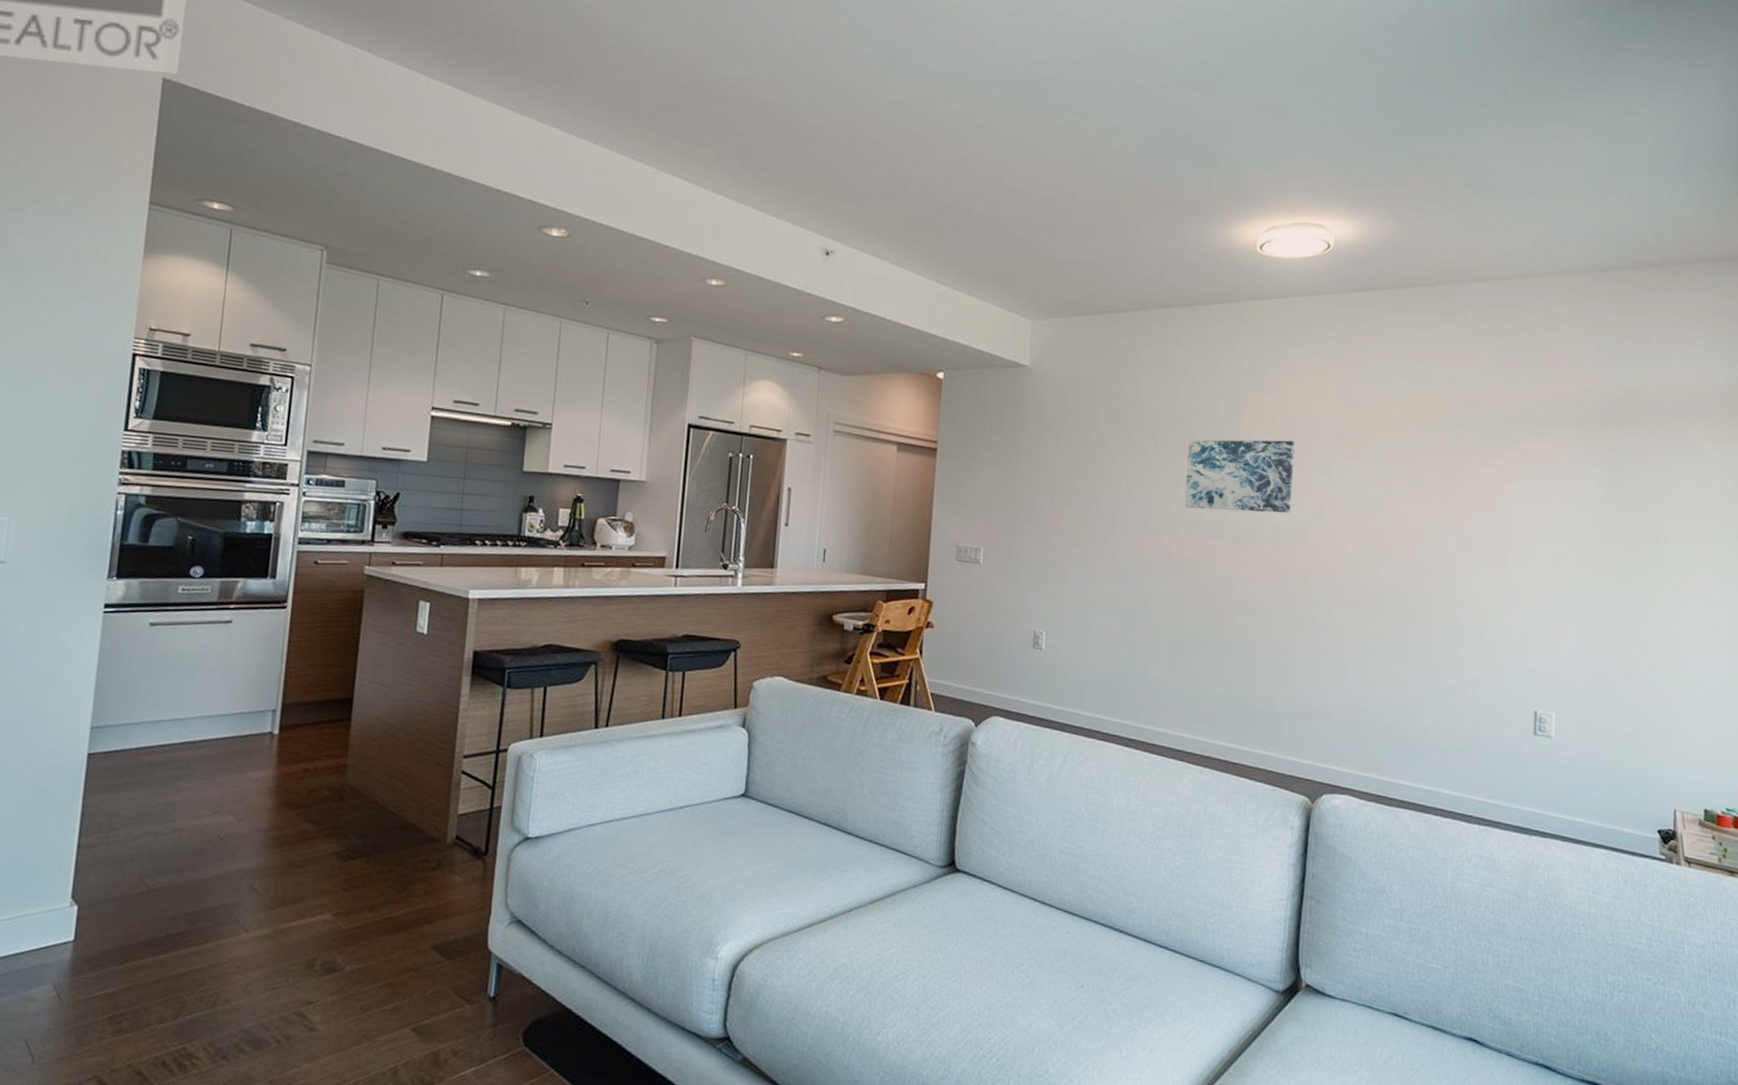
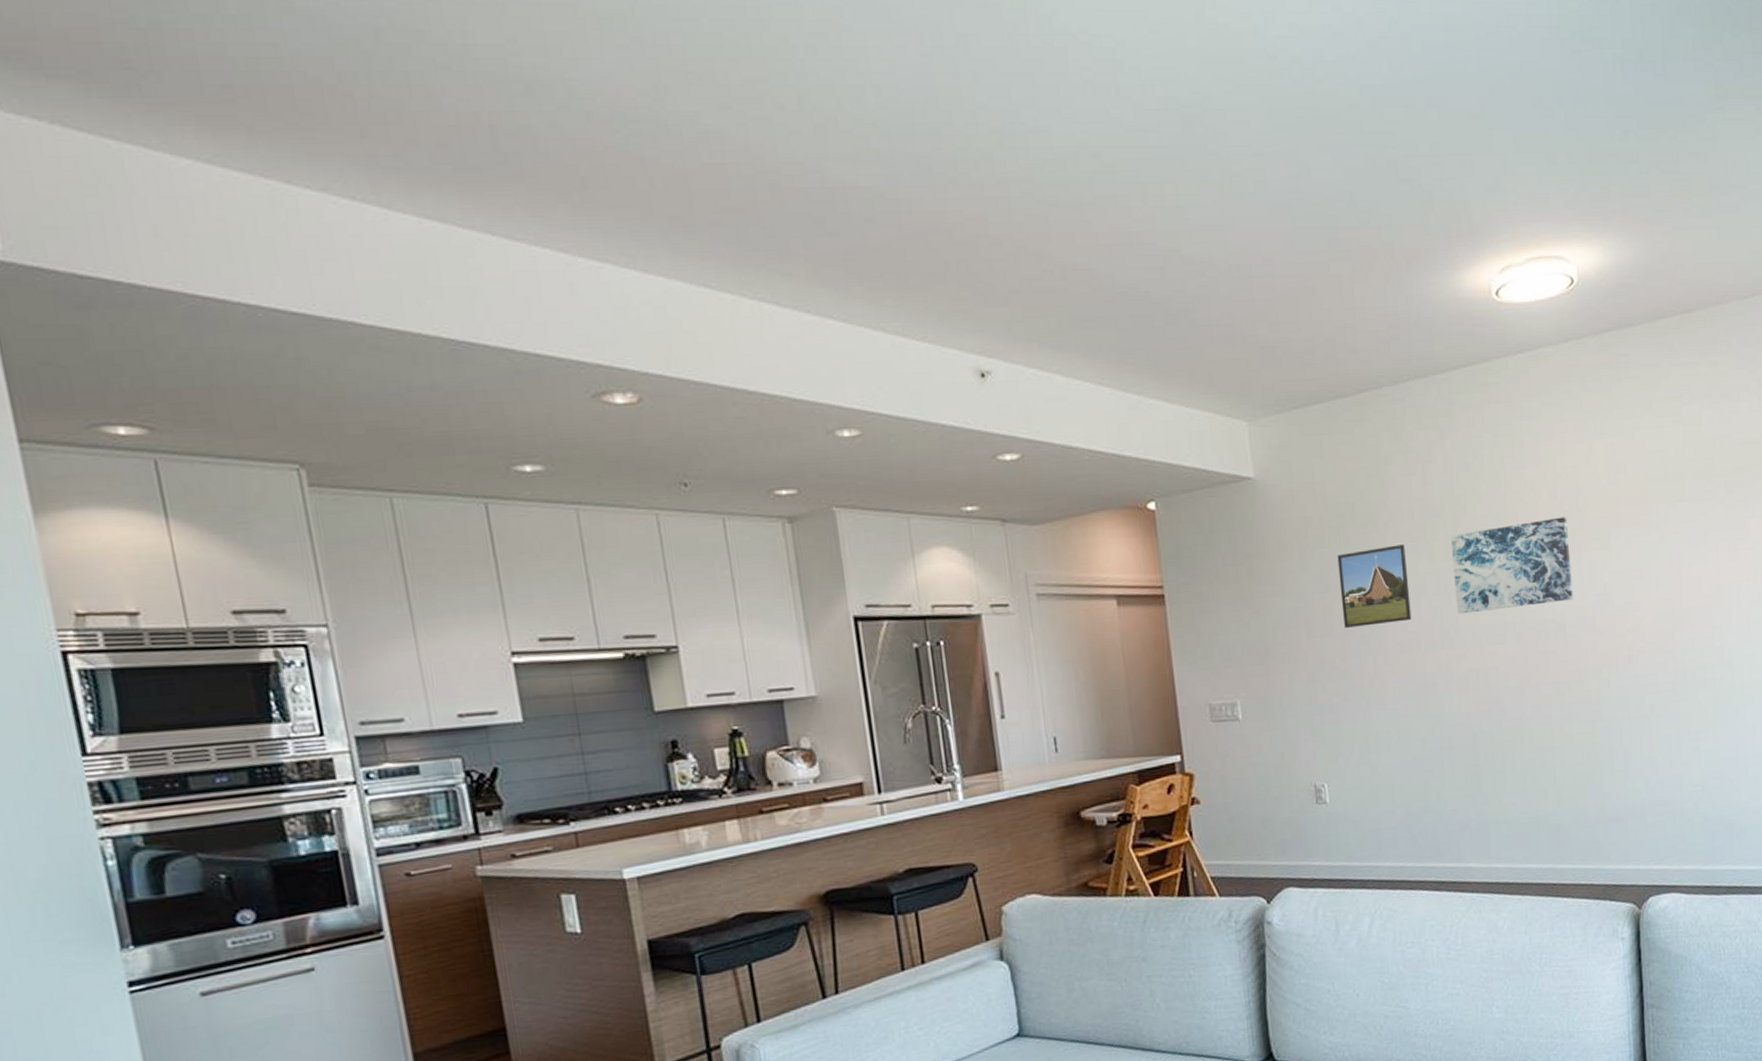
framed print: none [1084,440,1147,506] -> present [1337,544,1412,628]

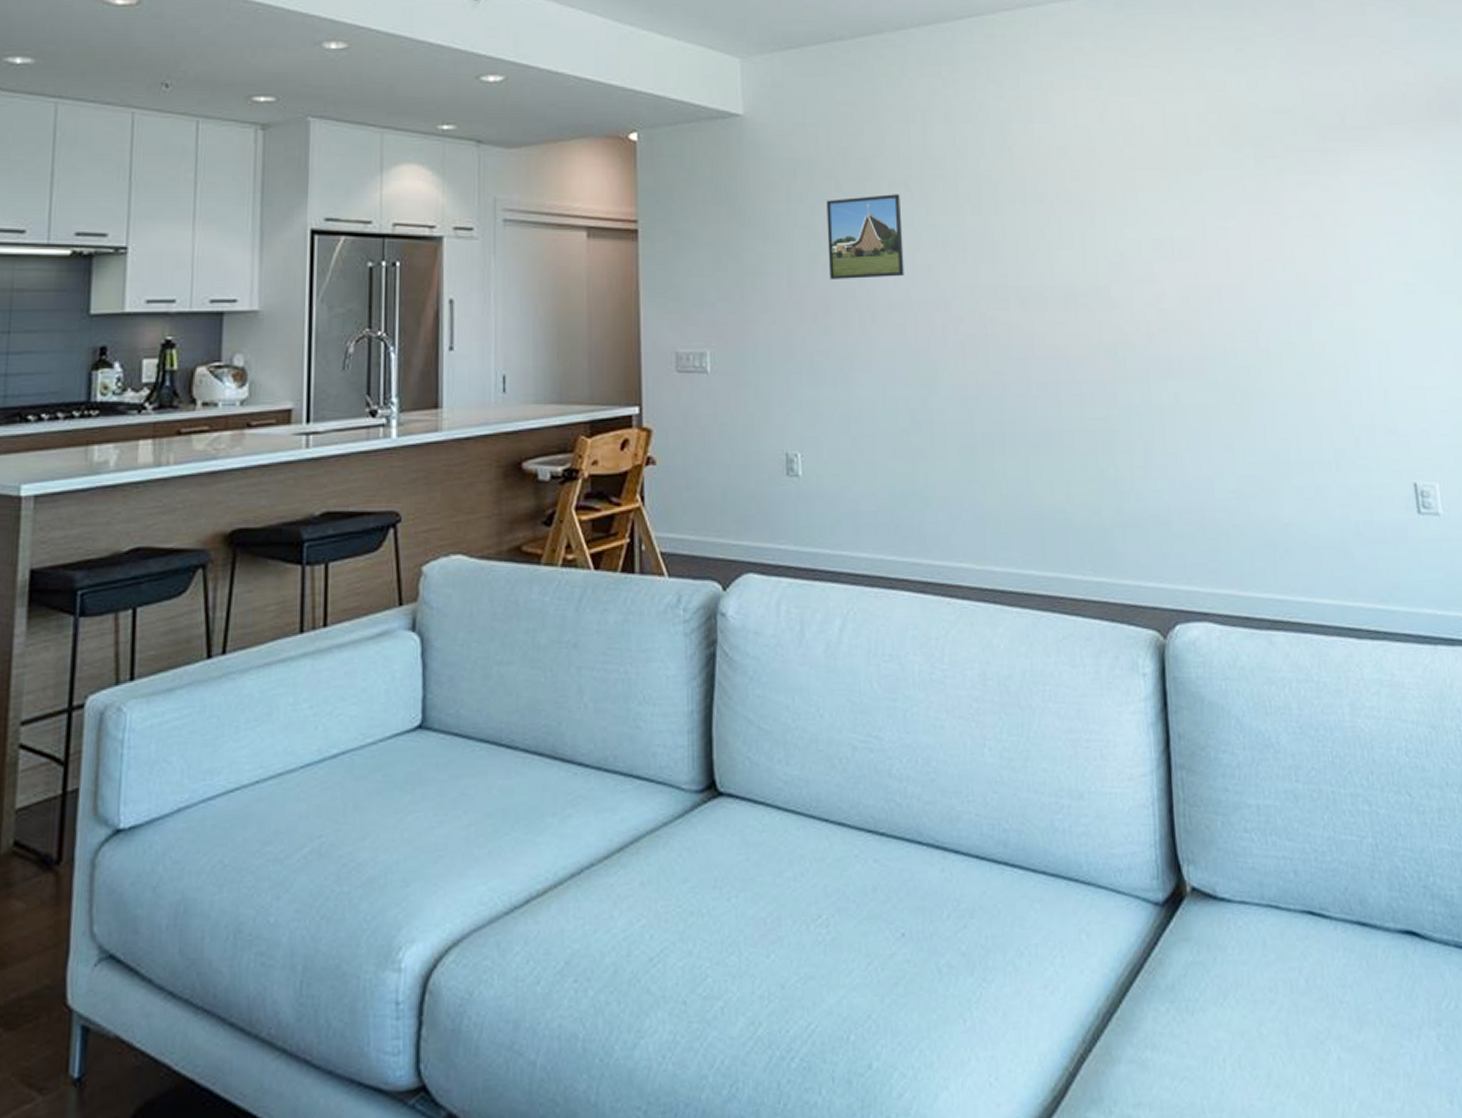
wall art: present [1450,517,1573,614] -> none [950,177,1085,274]

